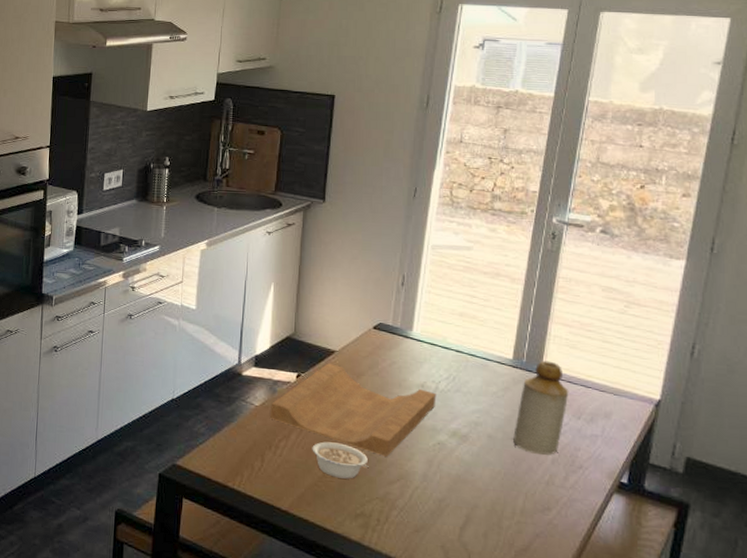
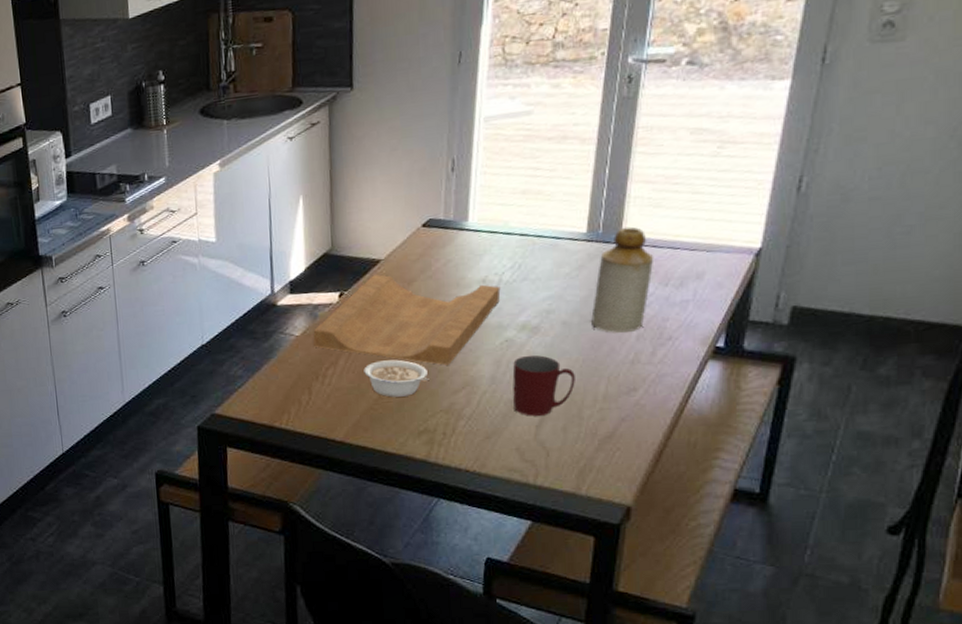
mug: none [442,460,497,519] -> present [512,355,575,416]

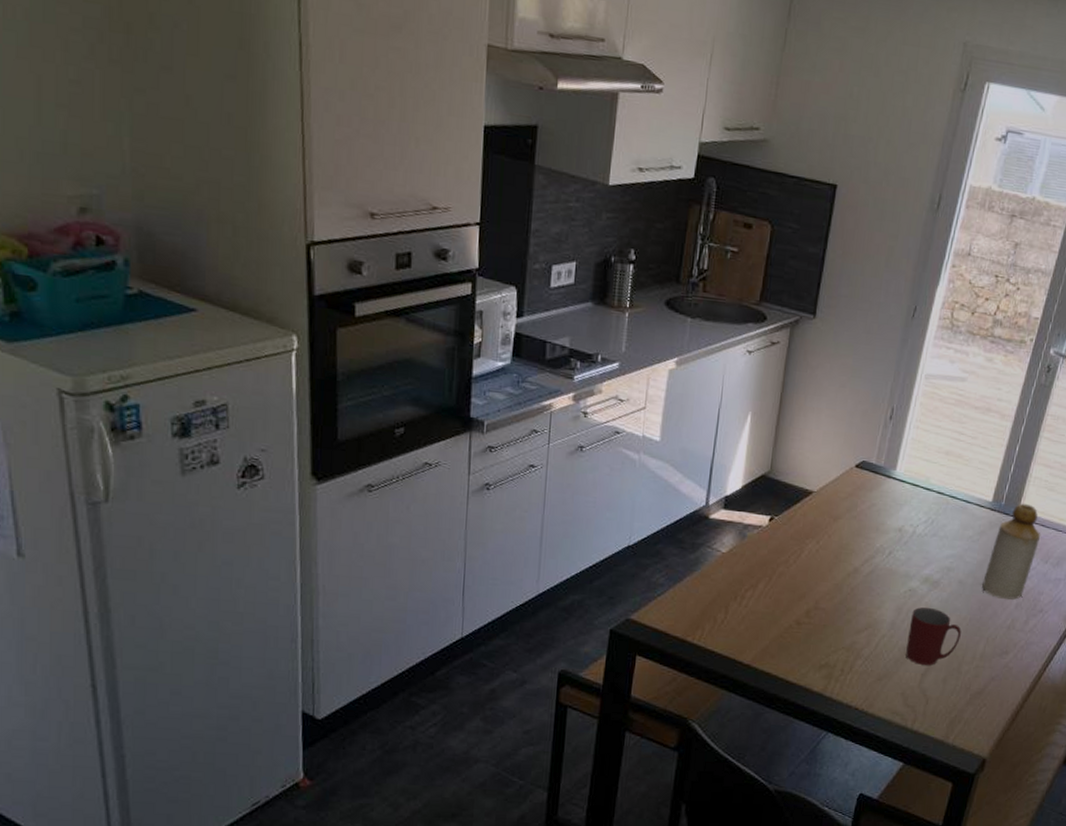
cutting board: present [313,274,501,365] -> none [738,505,913,605]
legume: present [364,360,428,397] -> none [780,590,837,629]

